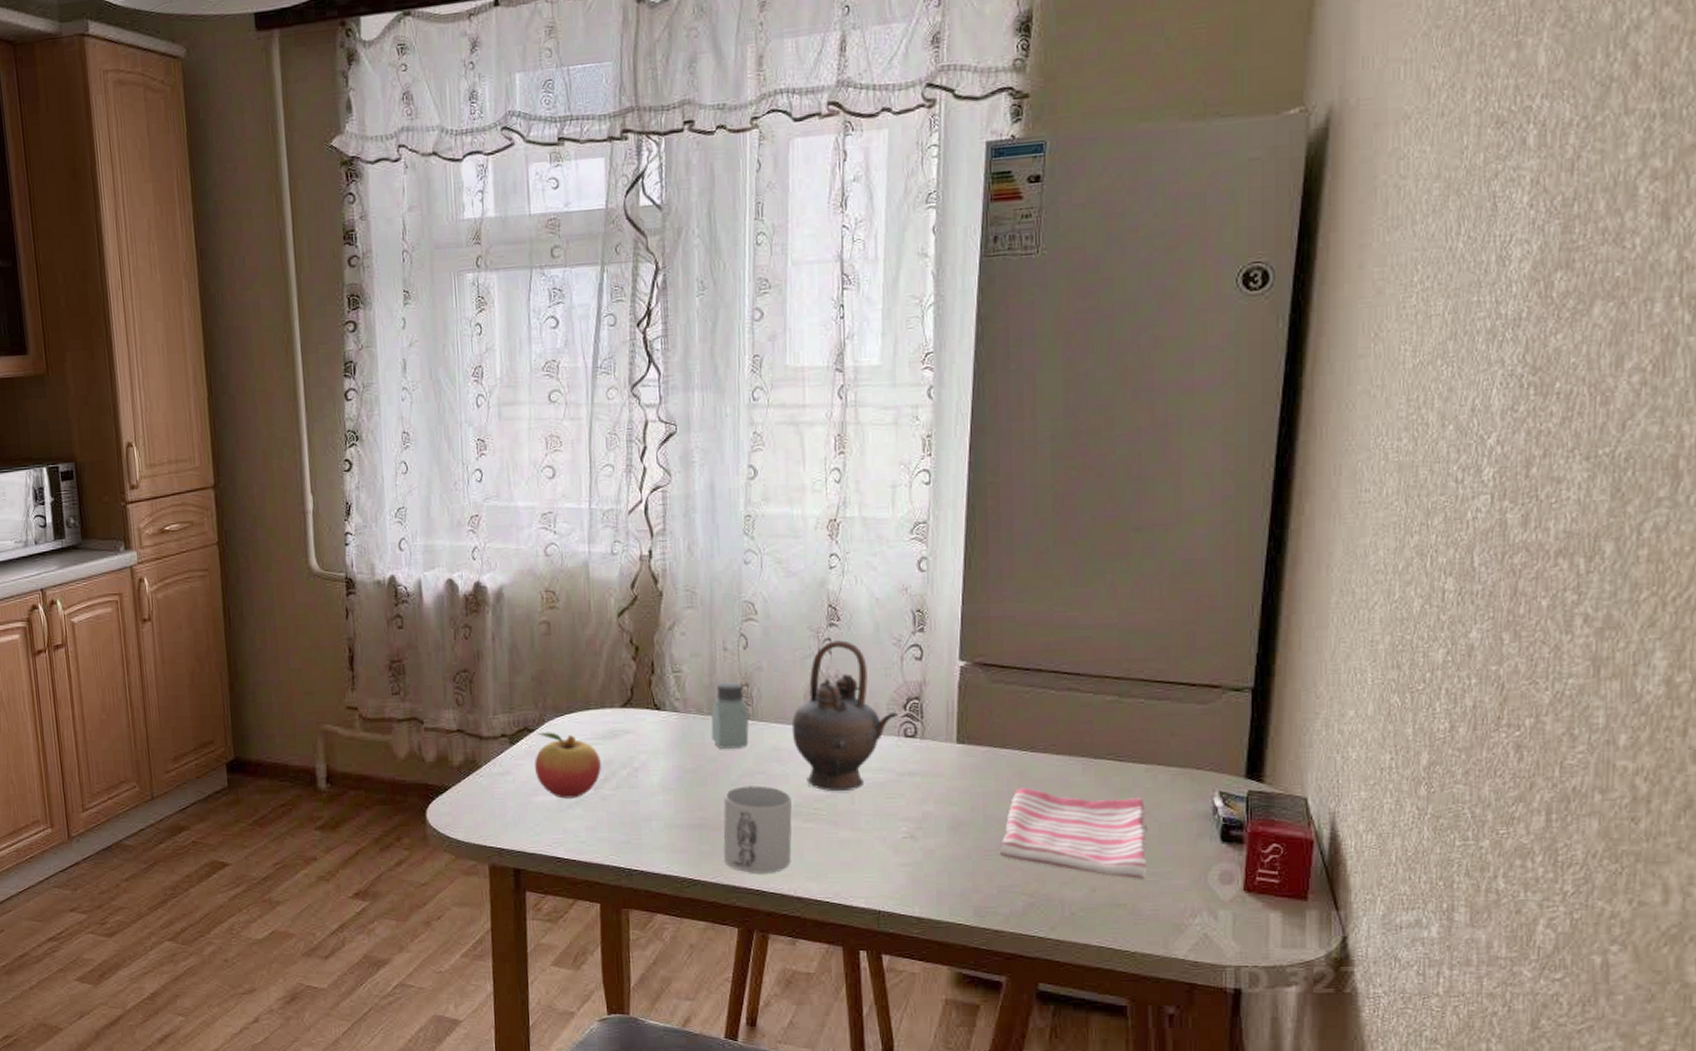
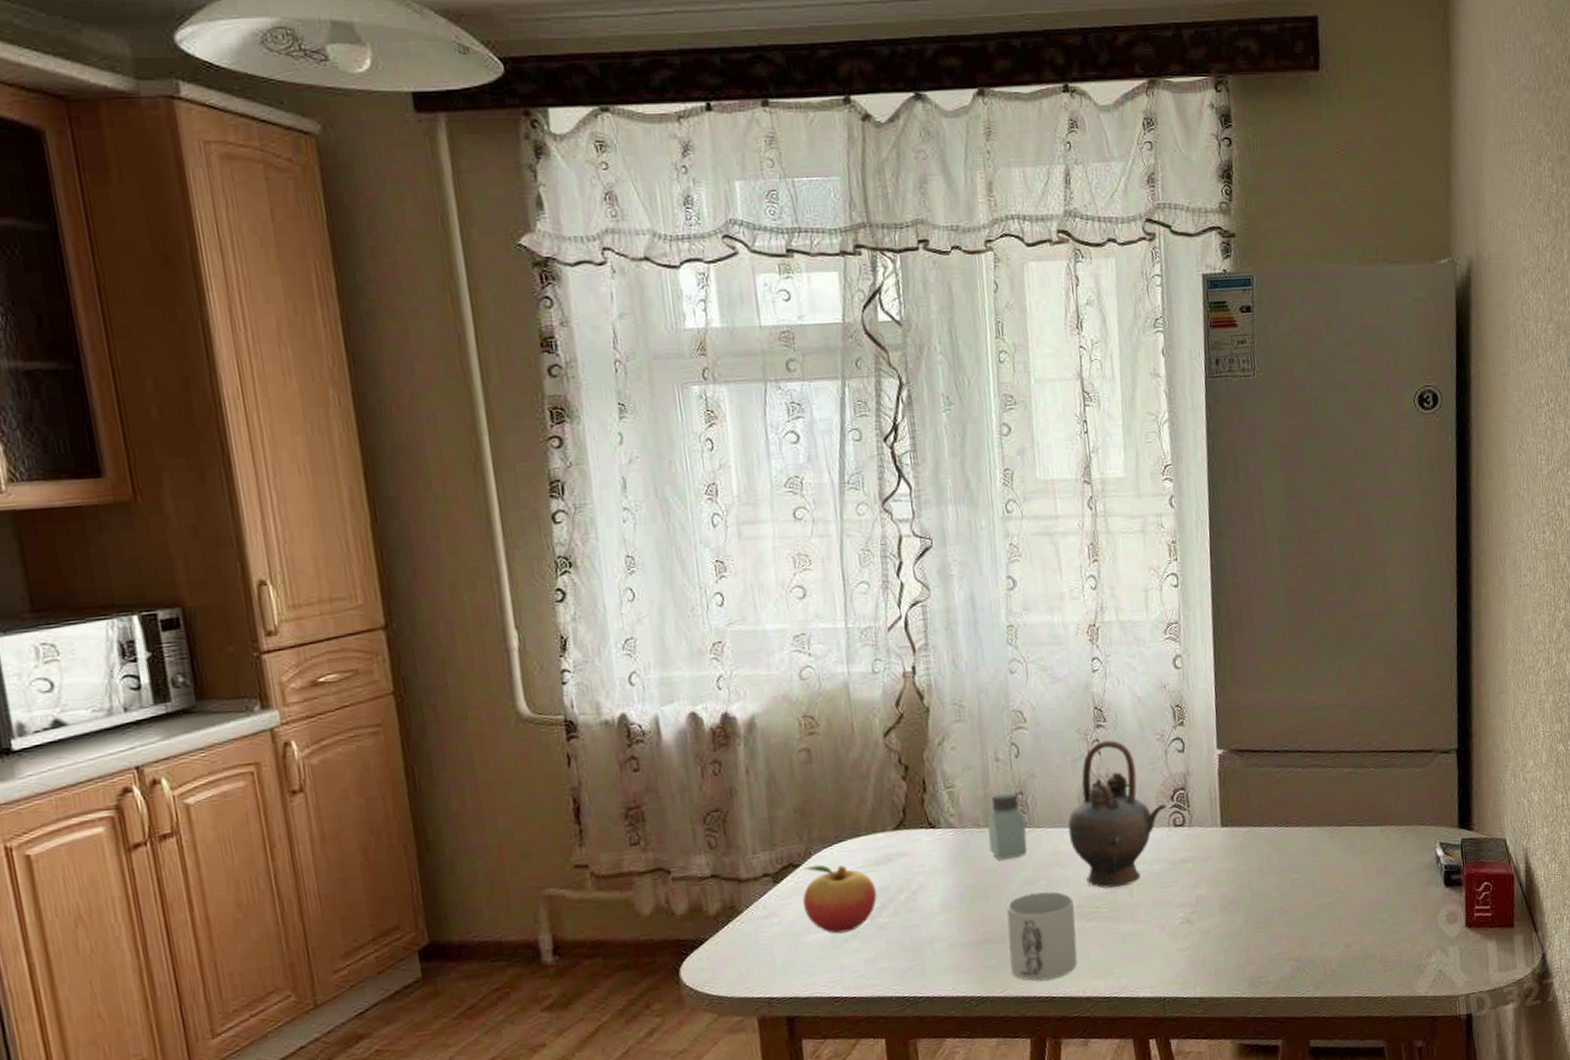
dish towel: present [999,787,1148,880] -> none [1266,857,1390,931]

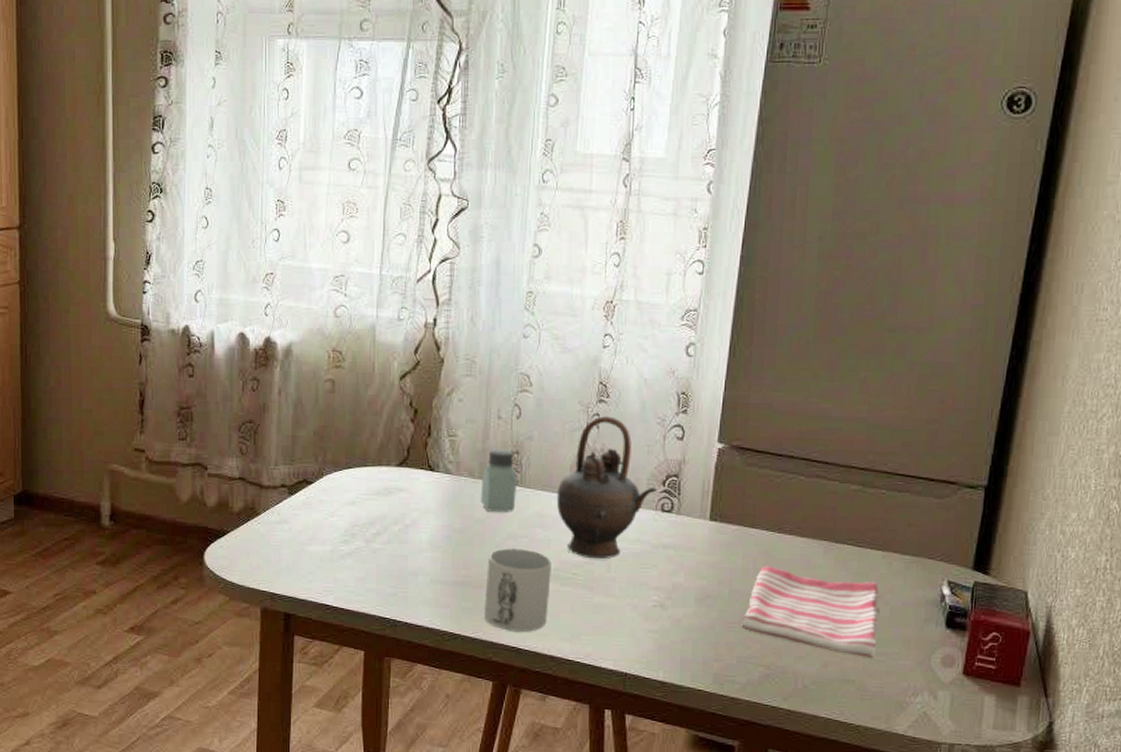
fruit: present [803,864,877,934] -> none [311,485,374,550]
dish towel: none [1266,857,1390,931] -> present [741,566,879,659]

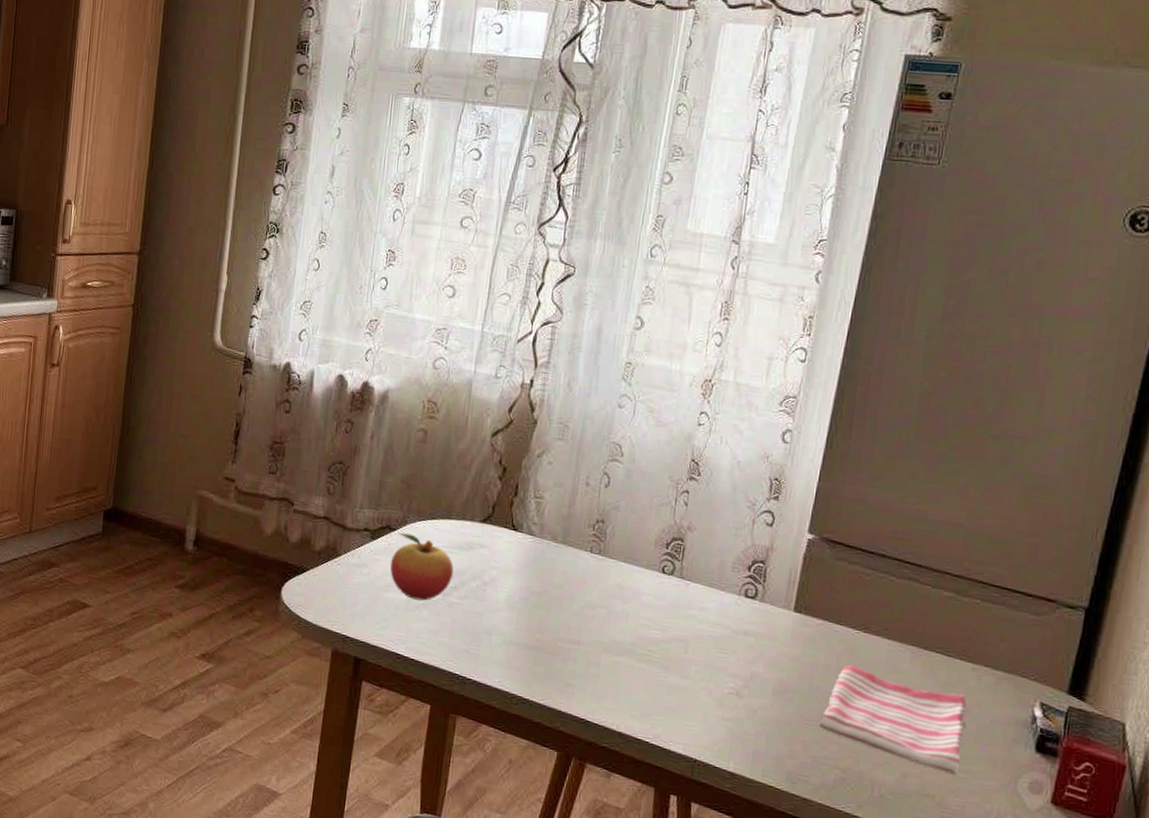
fruit: none [311,485,374,550] -> present [390,532,454,601]
saltshaker: present [480,449,517,512] -> none [561,515,600,581]
mug: present [484,548,552,632] -> none [555,616,628,705]
teapot: present [556,416,658,560] -> none [638,493,743,639]

